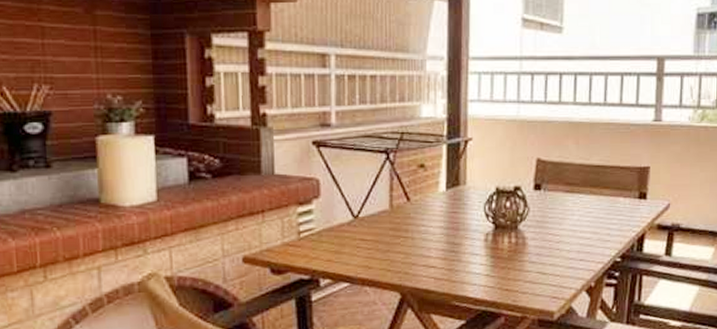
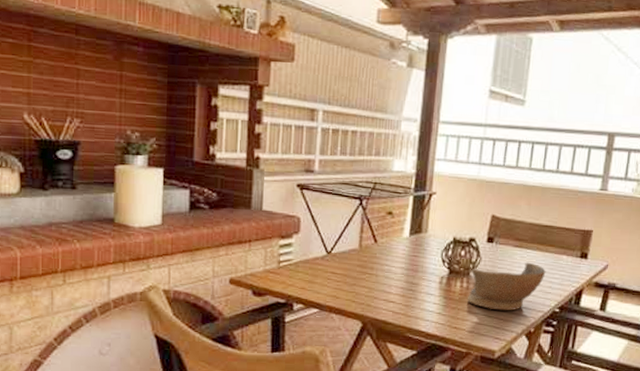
ceramic bowl: none [518,208,602,266] -> present [468,262,546,311]

